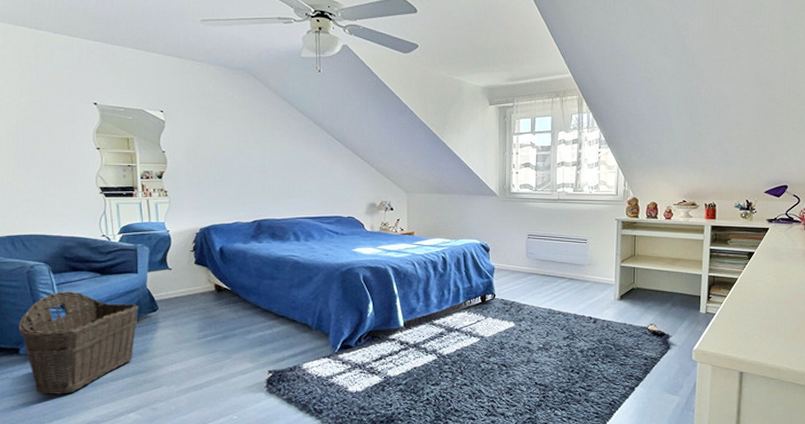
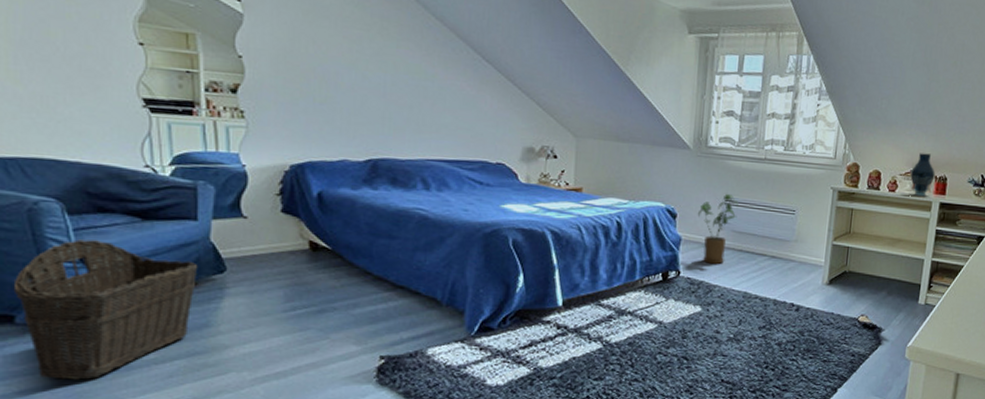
house plant: none [506,229,539,287] -> present [697,193,739,264]
vase: none [682,185,705,221] -> present [910,153,935,197]

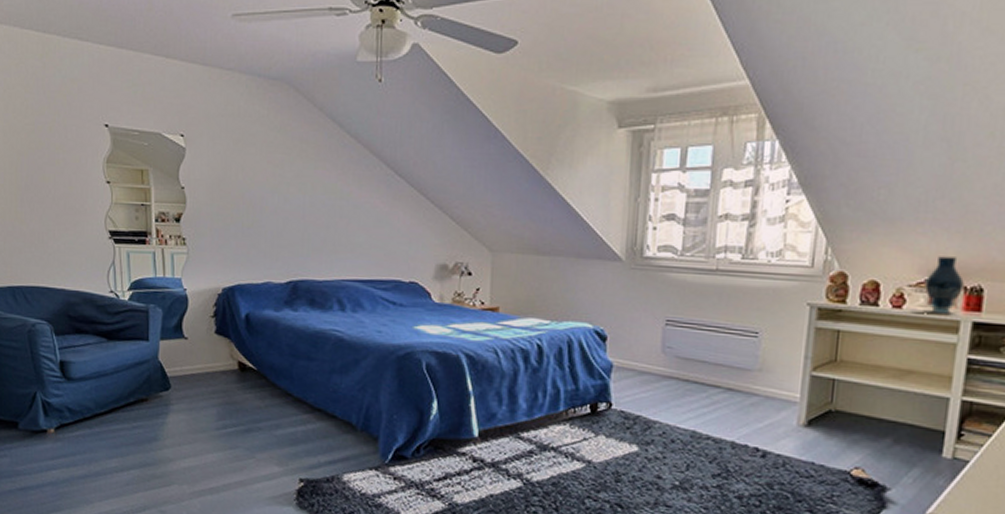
wicker basket: present [13,239,198,380] -> none [18,357,149,482]
house plant: present [697,193,739,264] -> none [631,311,683,396]

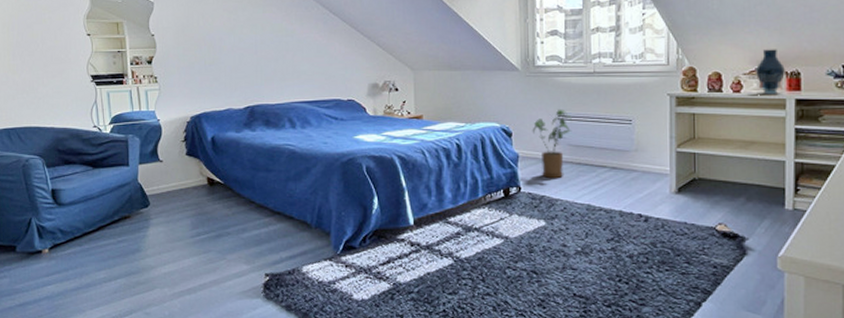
house plant: none [631,311,683,396] -> present [532,109,572,178]

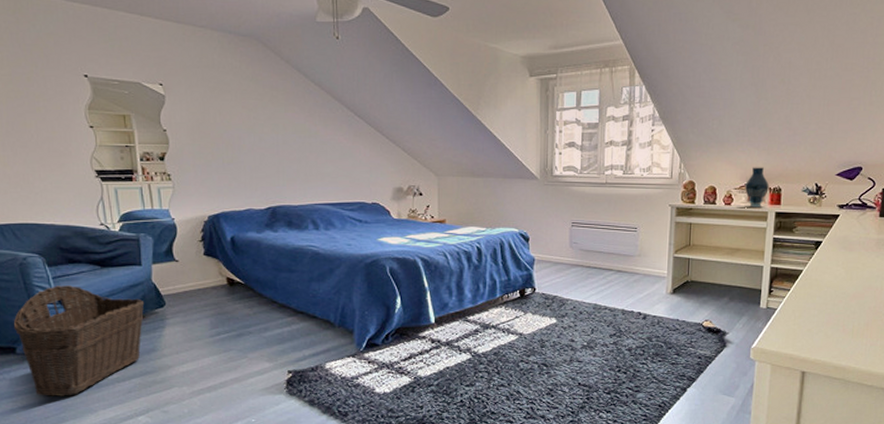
wicker basket: none [15,186,131,295] -> present [13,285,145,396]
house plant: present [532,109,572,178] -> none [547,216,584,280]

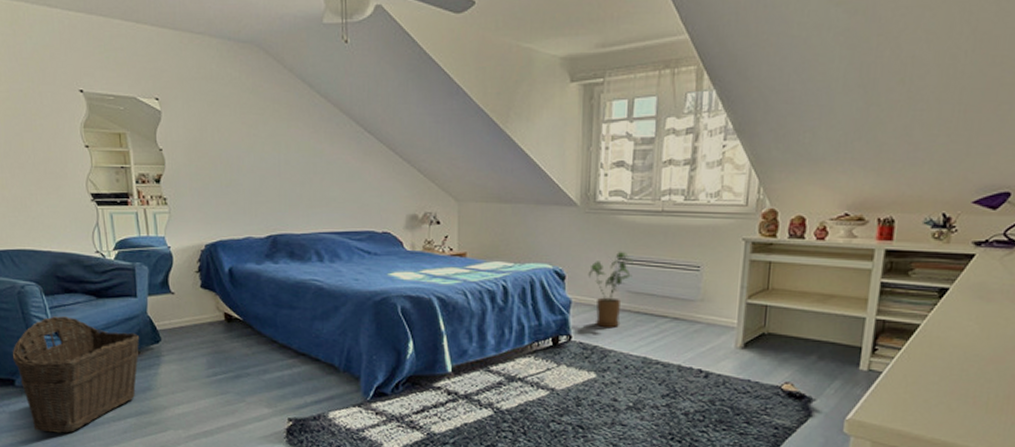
house plant: none [547,216,584,280] -> present [587,251,633,327]
vase: present [744,167,769,208] -> none [843,192,878,244]

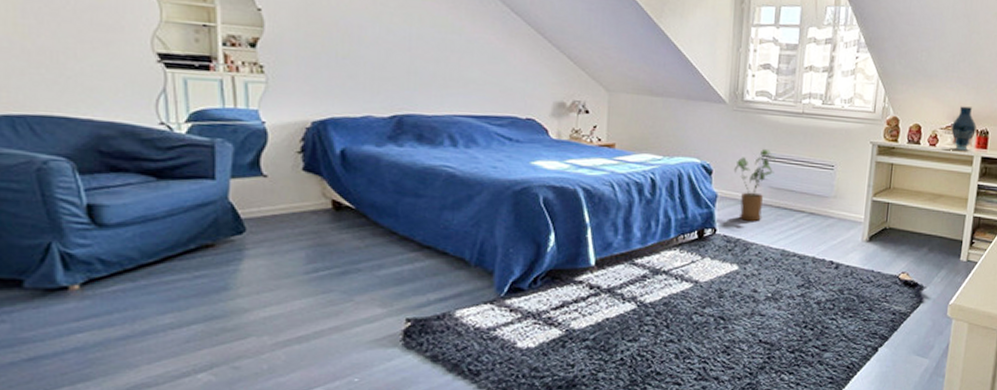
wicker basket: present [12,316,140,433] -> none [21,200,216,346]
vase: none [843,192,878,244] -> present [950,106,977,151]

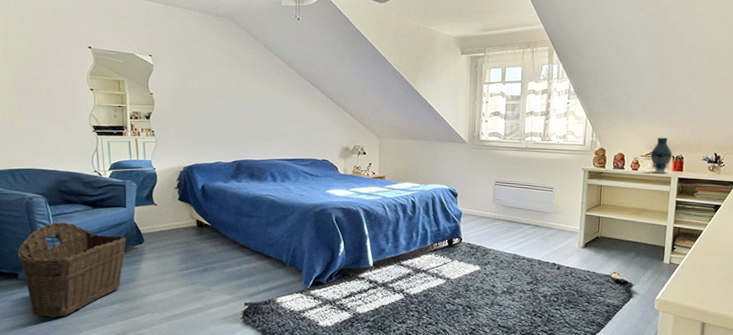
wicker basket: none [21,200,216,346] -> present [17,222,127,318]
house plant: present [733,148,776,221] -> none [473,176,506,232]

